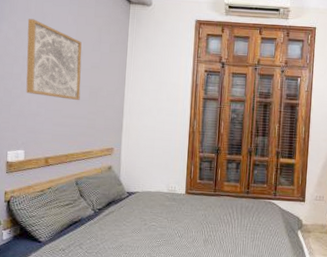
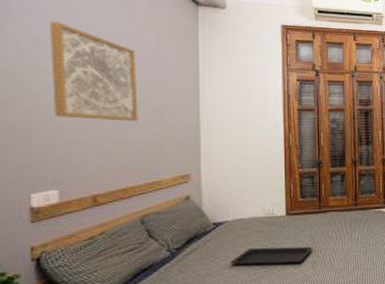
serving tray: none [137,219,206,239] -> present [230,246,313,266]

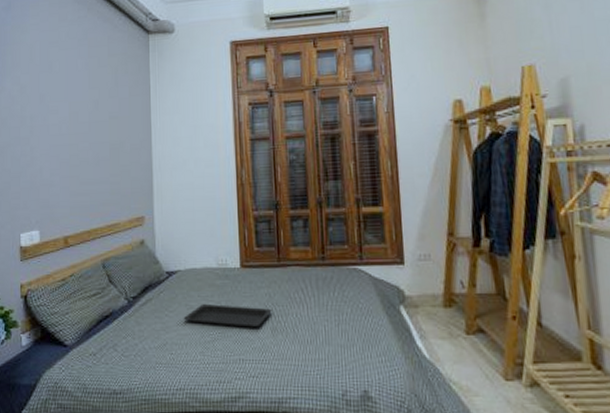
wall art: present [49,21,138,121] -> none [32,69,99,162]

